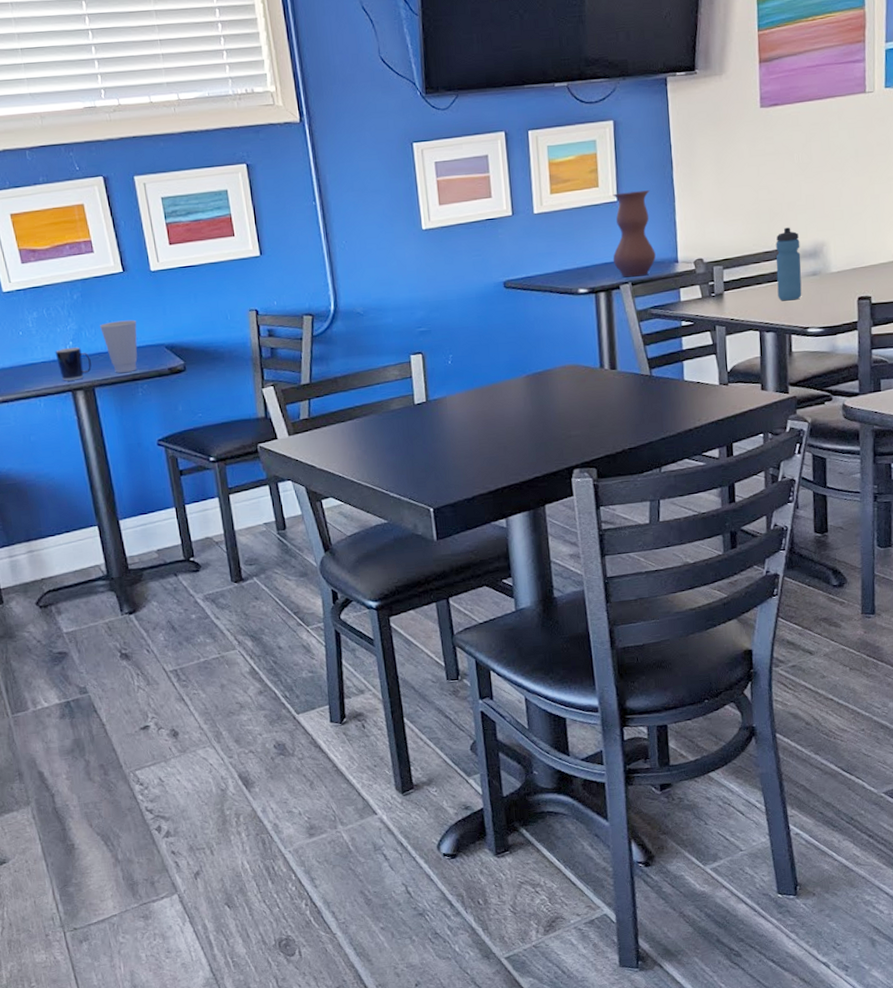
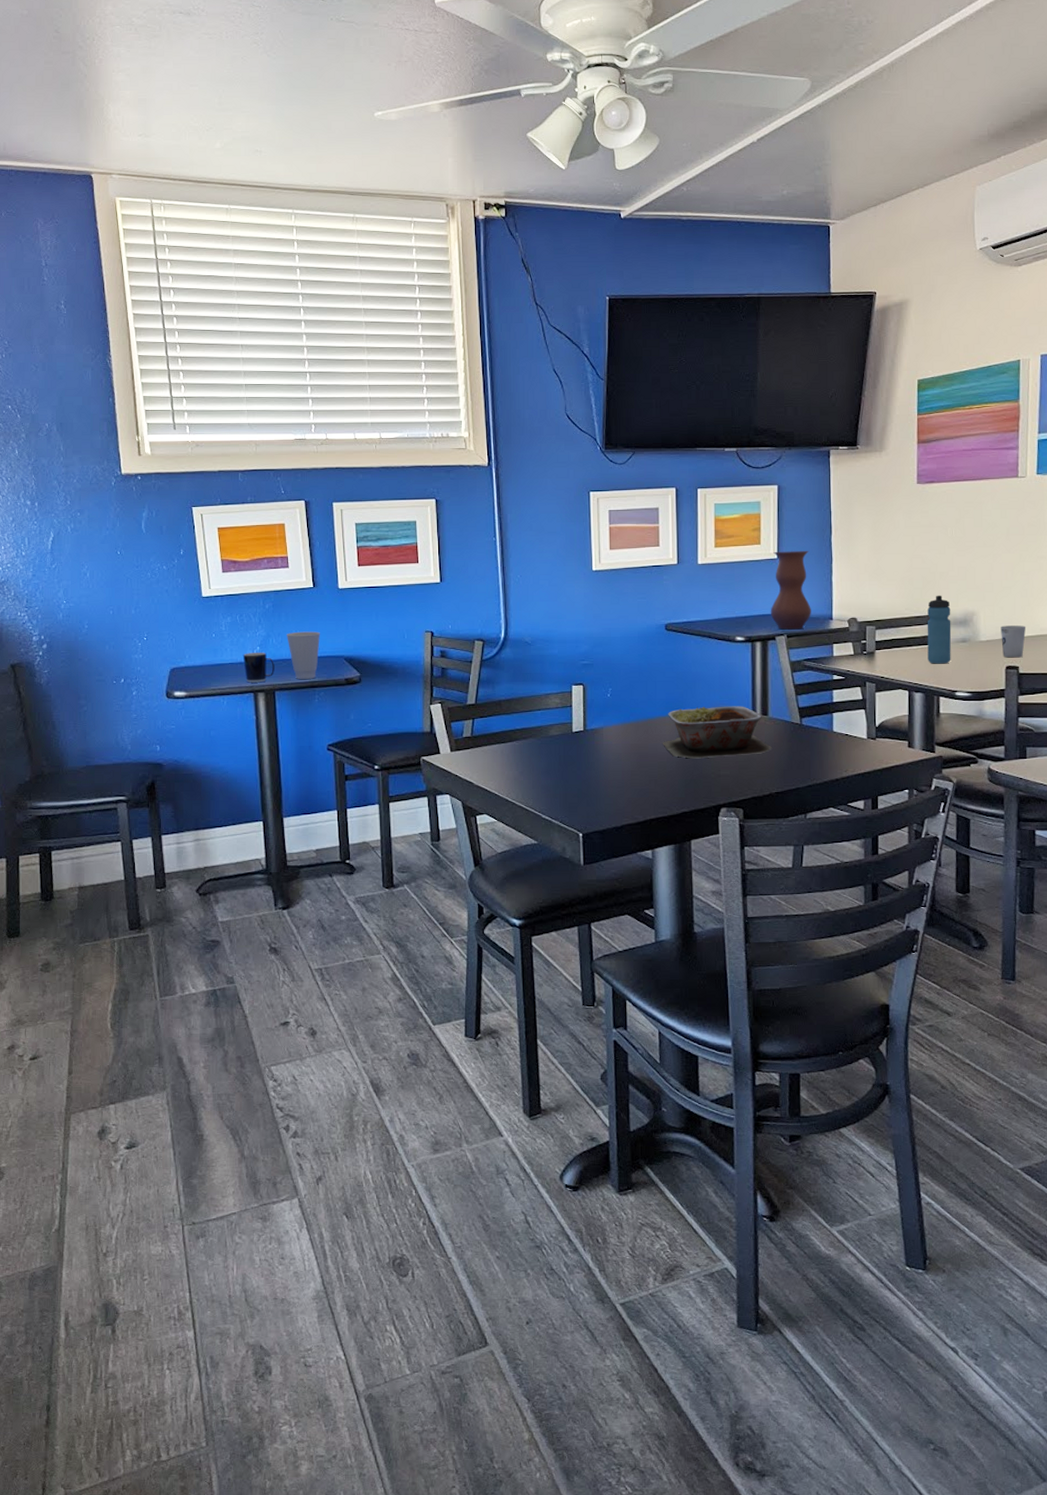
takeout container: none [509,361,623,422] -> present [663,706,773,759]
cup: none [852,253,878,288] -> present [1001,625,1026,658]

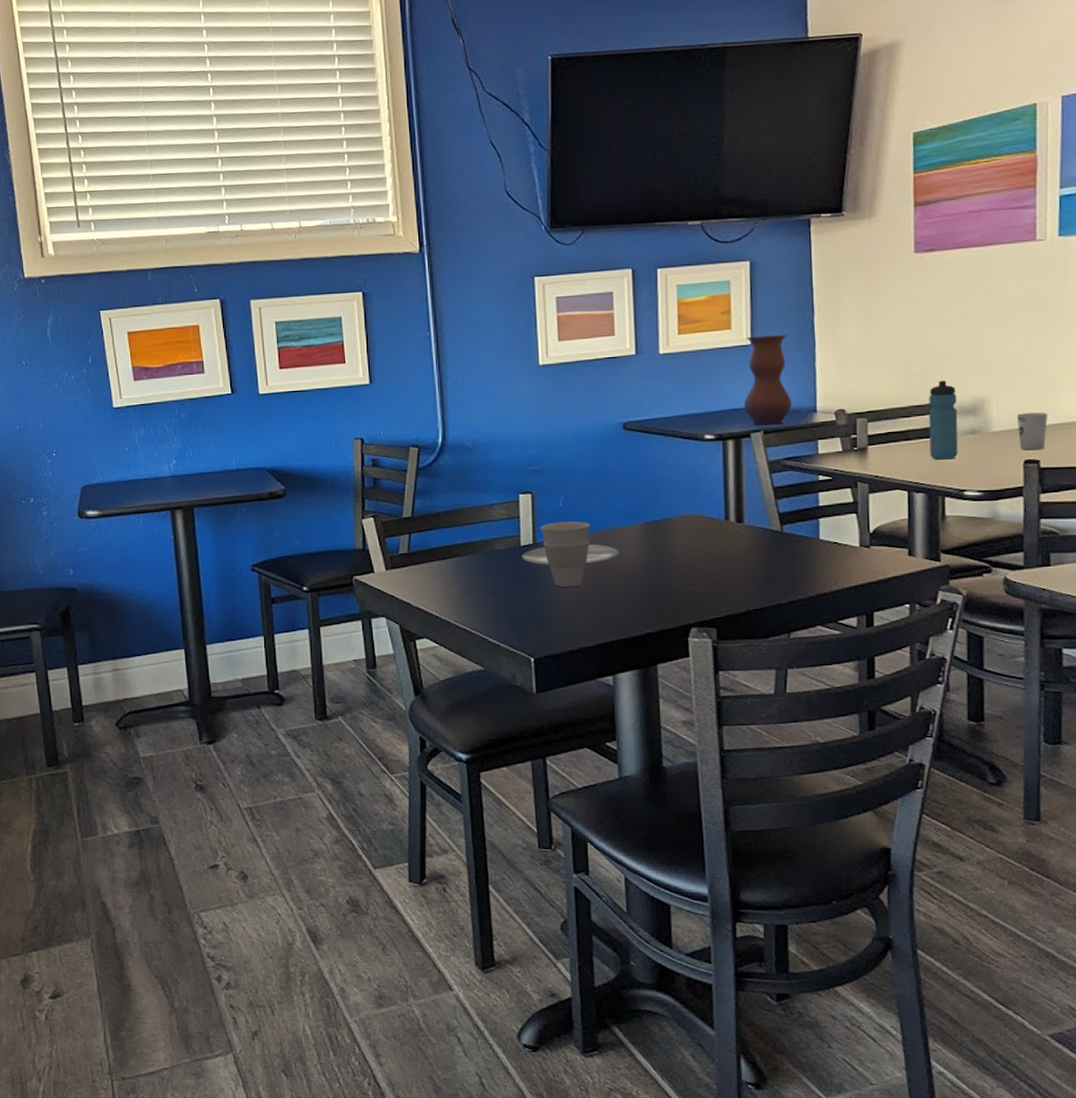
mug: present [242,652,274,683] -> none [158,465,192,499]
cup: present [286,631,321,679] -> none [203,441,241,494]
plate: none [573,731,659,752] -> present [522,544,619,567]
cup: none [590,711,634,771] -> present [540,521,590,588]
takeout container: present [663,706,773,759] -> none [623,512,750,573]

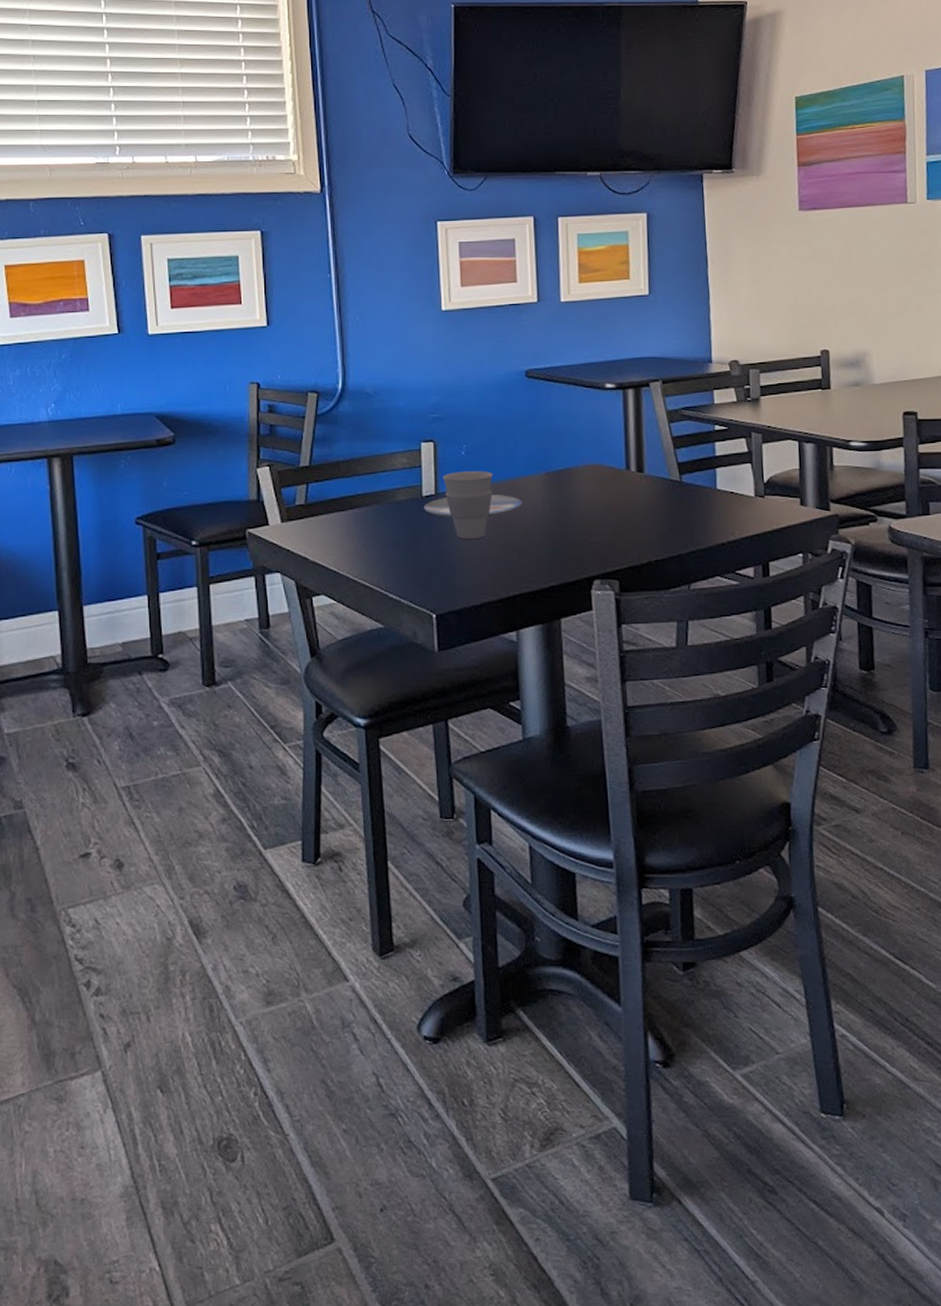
vase: present [743,335,792,425] -> none [642,286,688,375]
water bottle: present [928,380,958,460] -> none [815,334,844,411]
cup: present [1017,412,1048,451] -> none [896,366,923,403]

